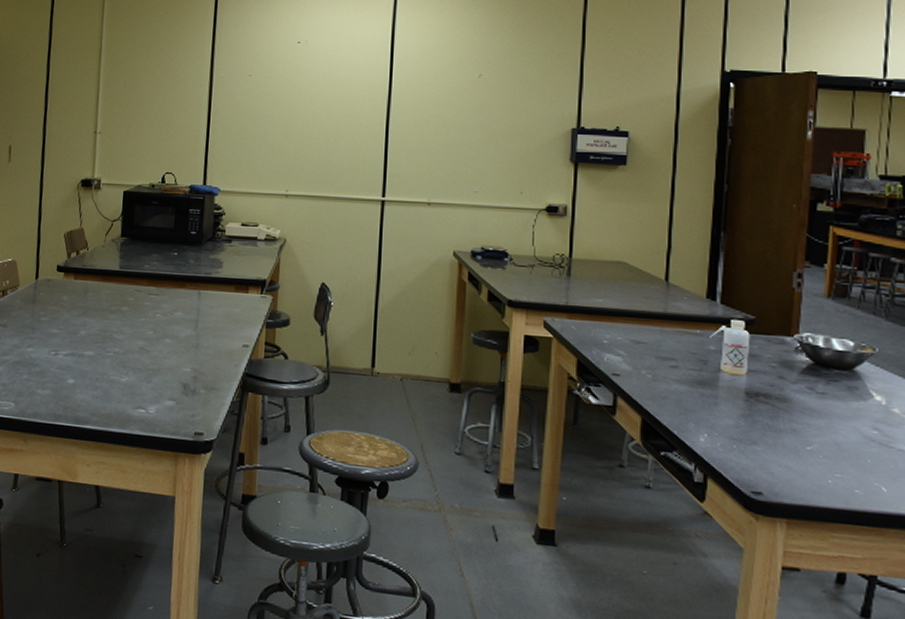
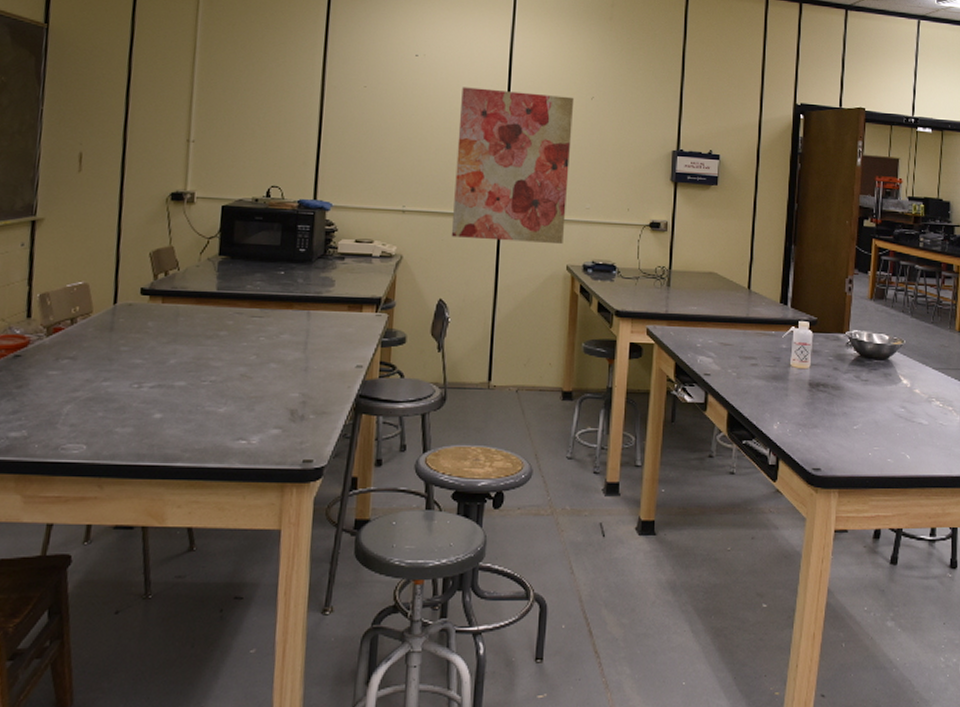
wall art: none [333,71,461,230] -> present [451,87,575,245]

